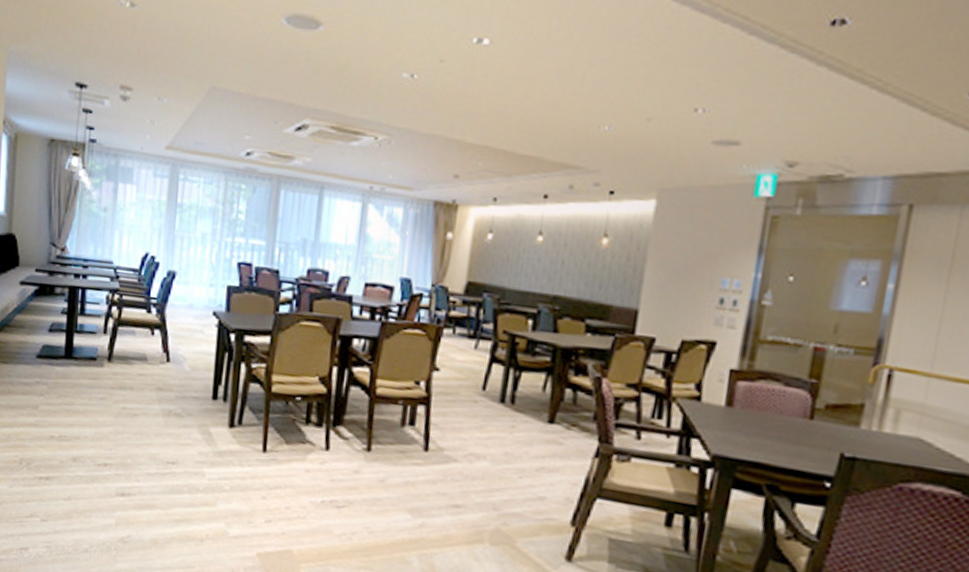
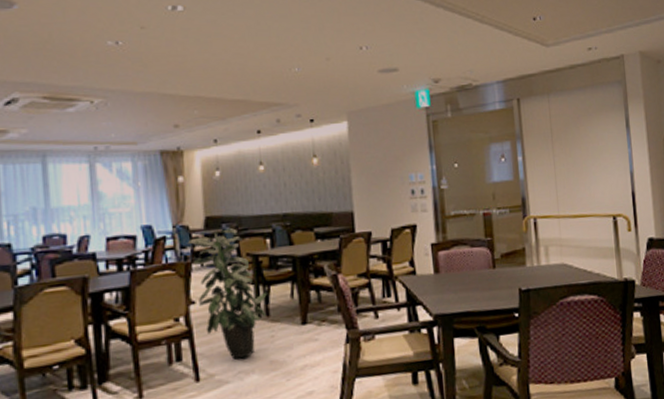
indoor plant: none [442,299,518,442] -> present [187,228,268,360]

